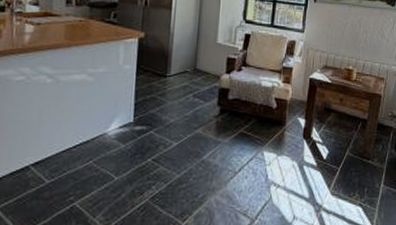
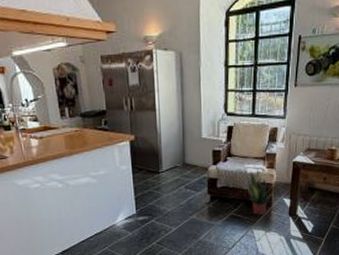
potted plant: none [261,85,290,135] -> present [248,172,275,215]

